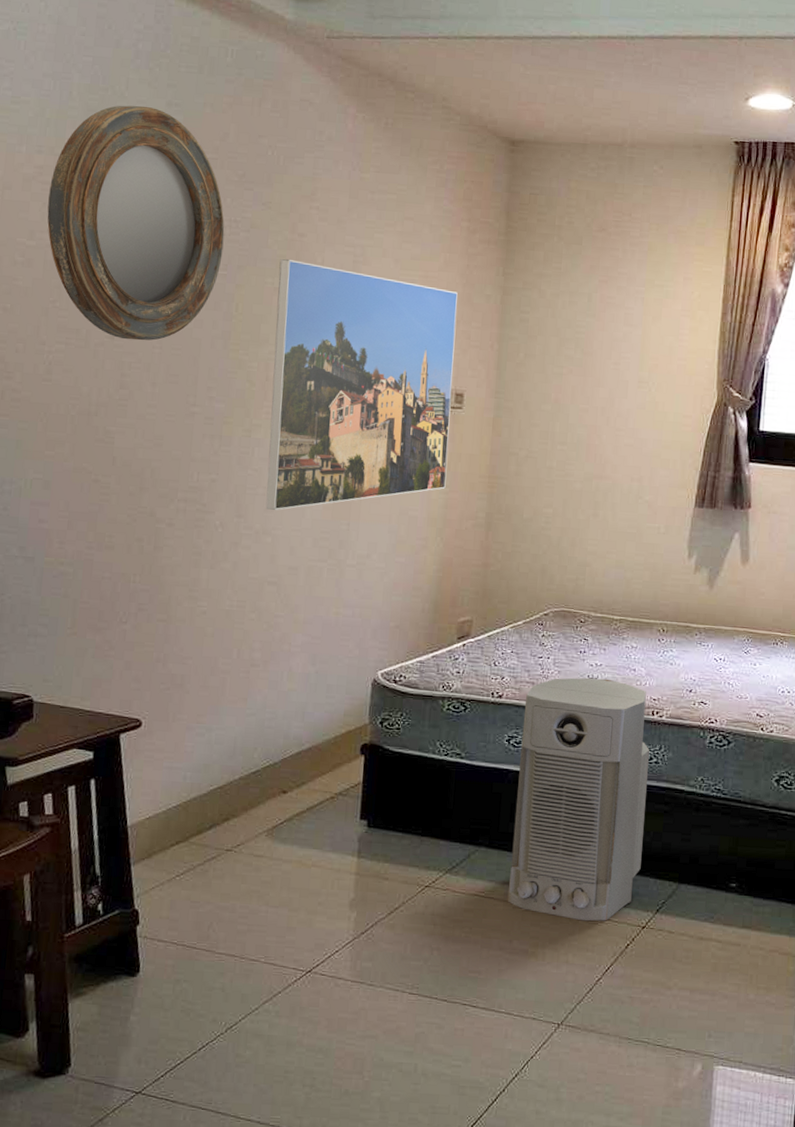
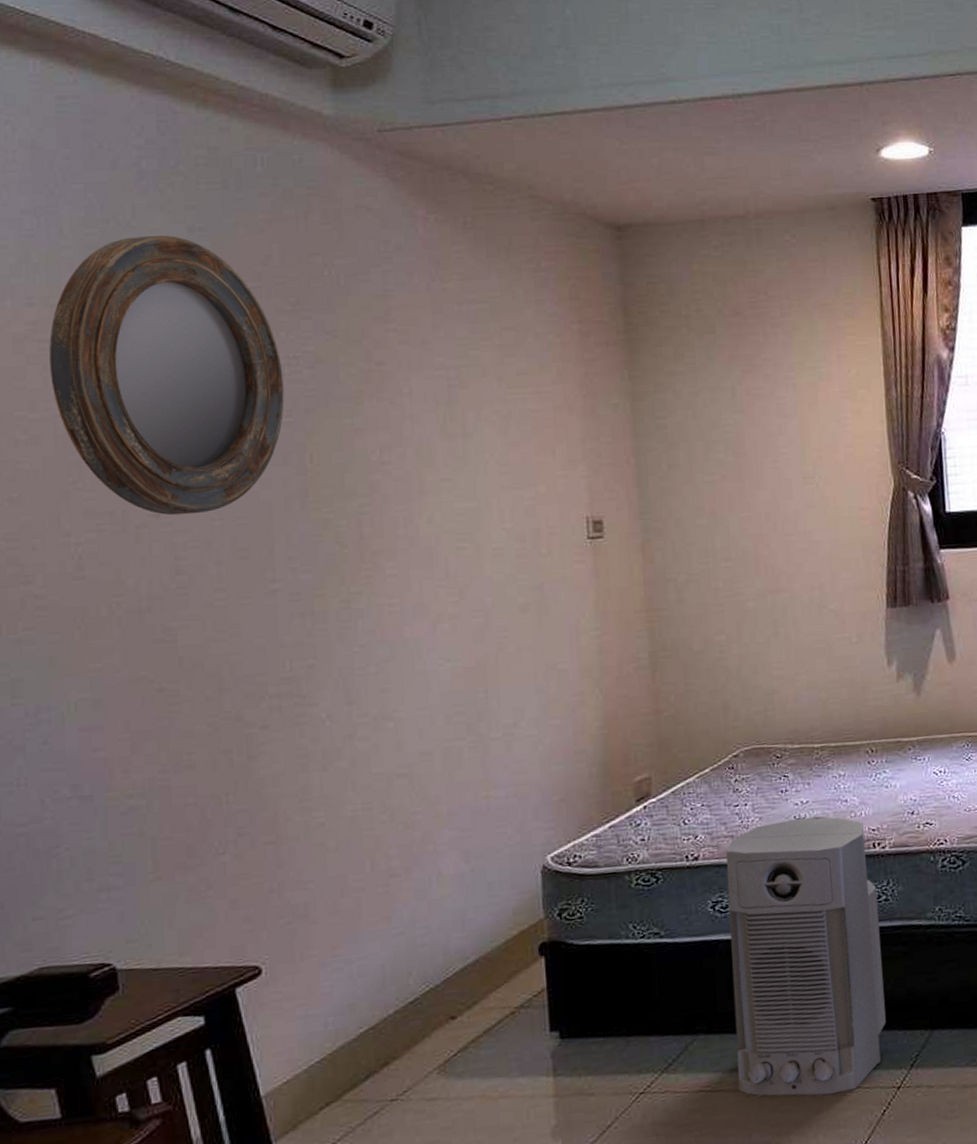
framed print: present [265,259,458,511] -> none [357,394,597,691]

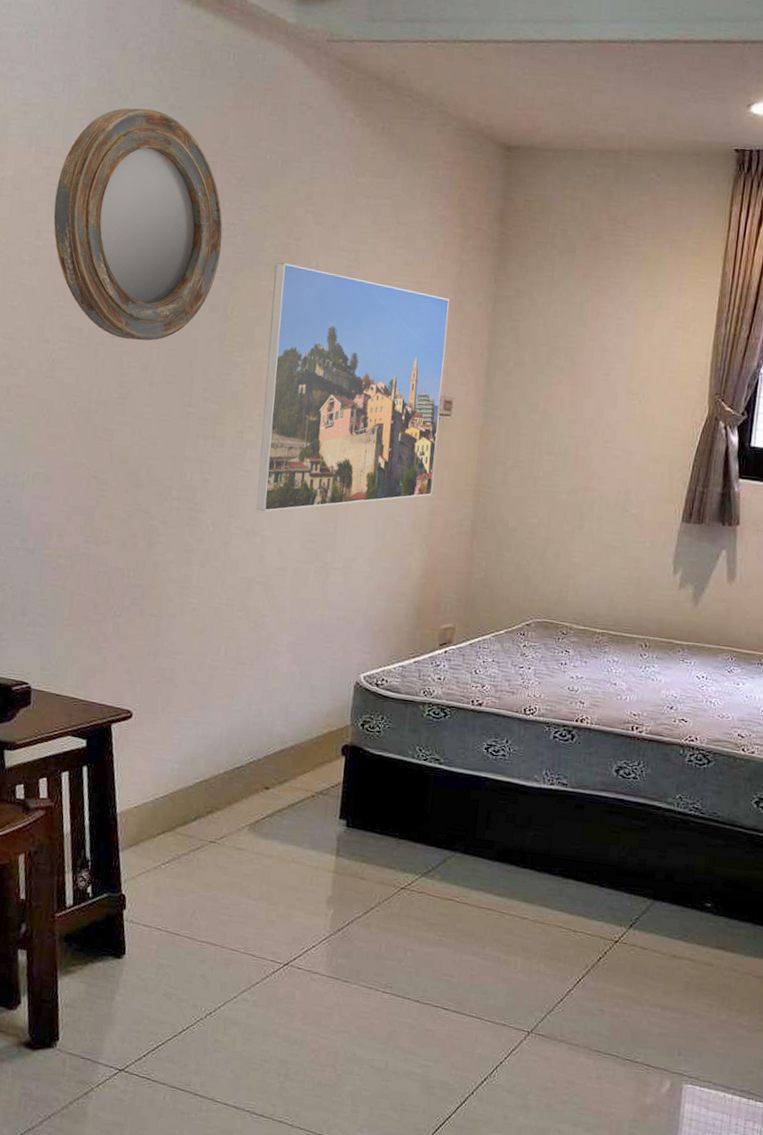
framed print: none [357,394,597,691] -> present [255,262,449,512]
air purifier: present [726,816,886,1097] -> none [481,688,628,933]

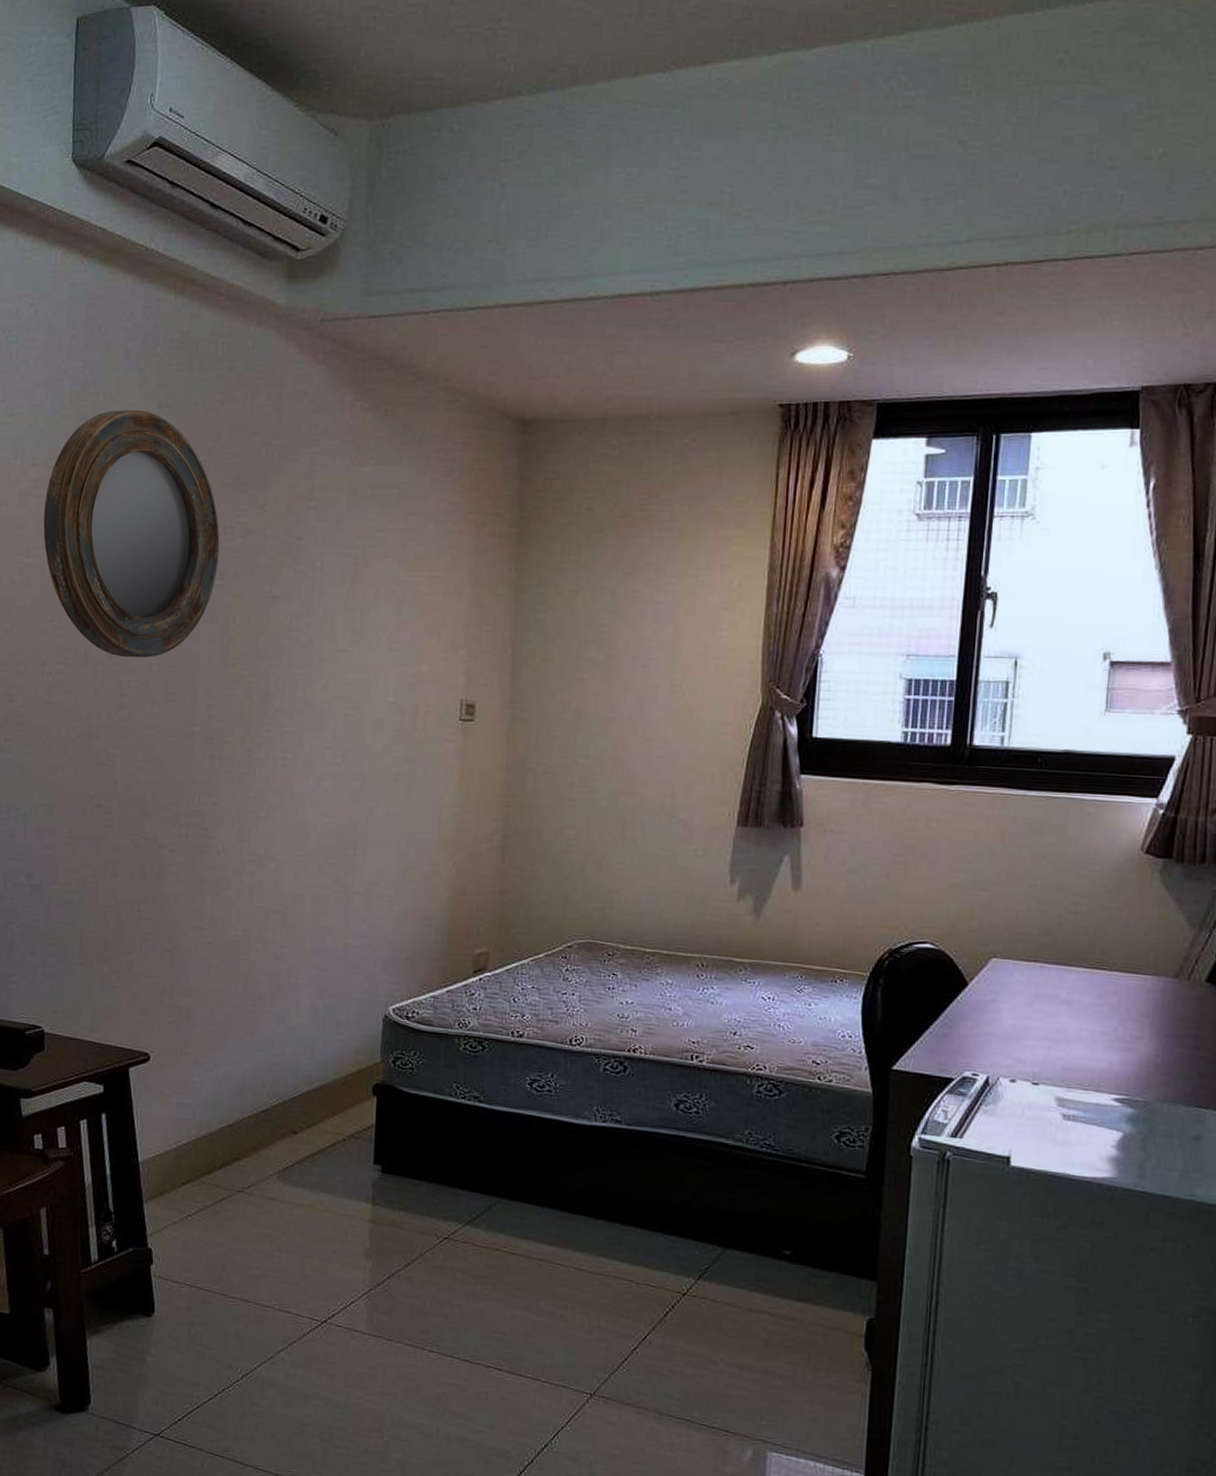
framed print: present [255,262,449,512] -> none [268,565,467,835]

